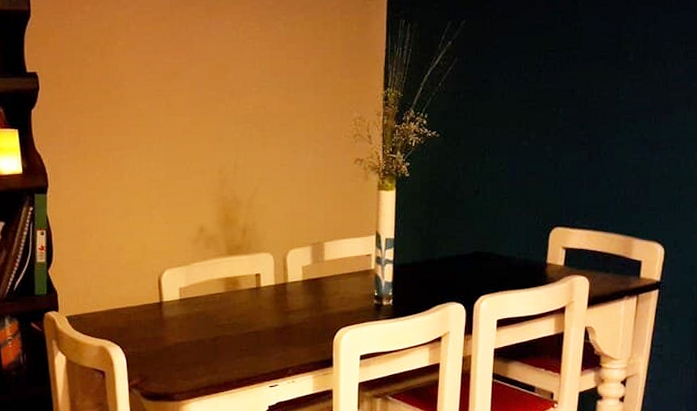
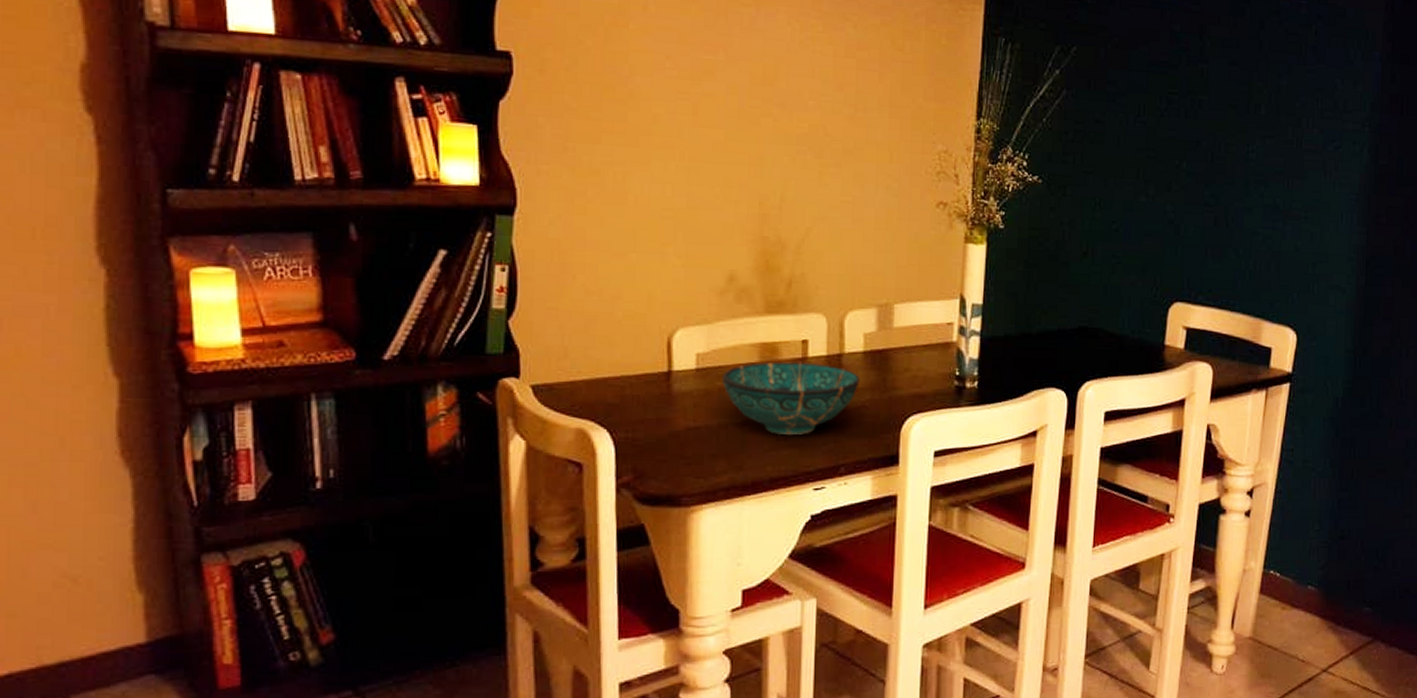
decorative bowl: none [198,291,301,346] -> present [721,361,860,435]

